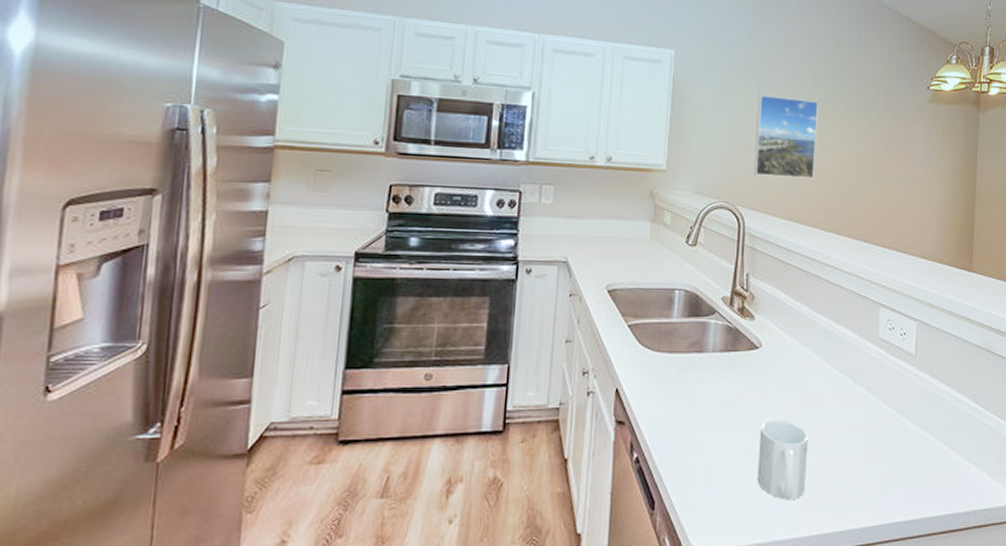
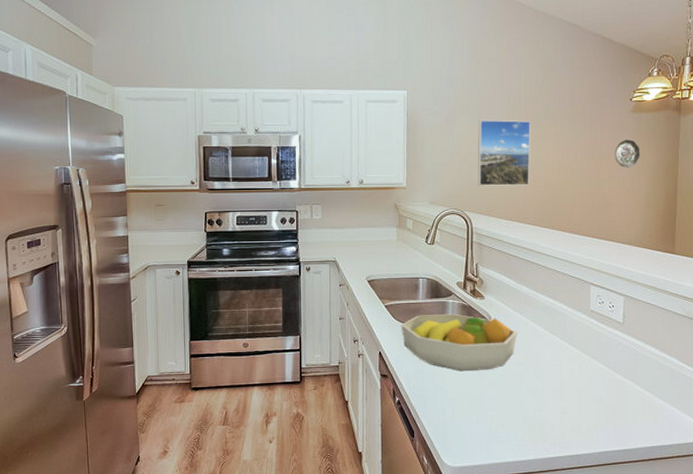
fruit bowl: none [647,338,793,417] -> present [401,313,517,372]
mug: present [757,419,808,499] -> none [492,373,532,432]
decorative plate: none [910,133,937,166] -> present [615,139,640,168]

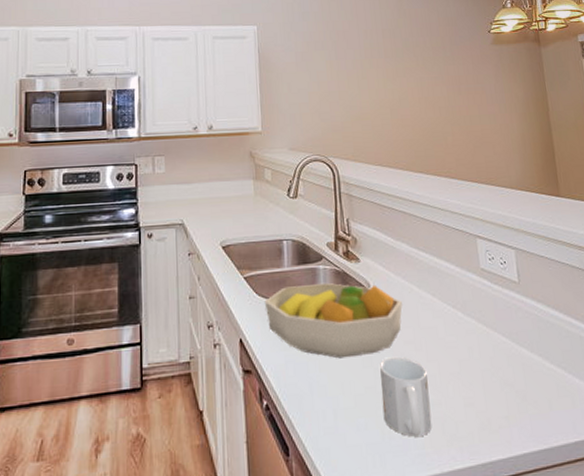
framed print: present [477,120,531,186] -> none [335,55,396,128]
mug: none [492,373,532,432] -> present [380,356,432,437]
decorative plate: present [615,139,640,168] -> none [480,73,508,103]

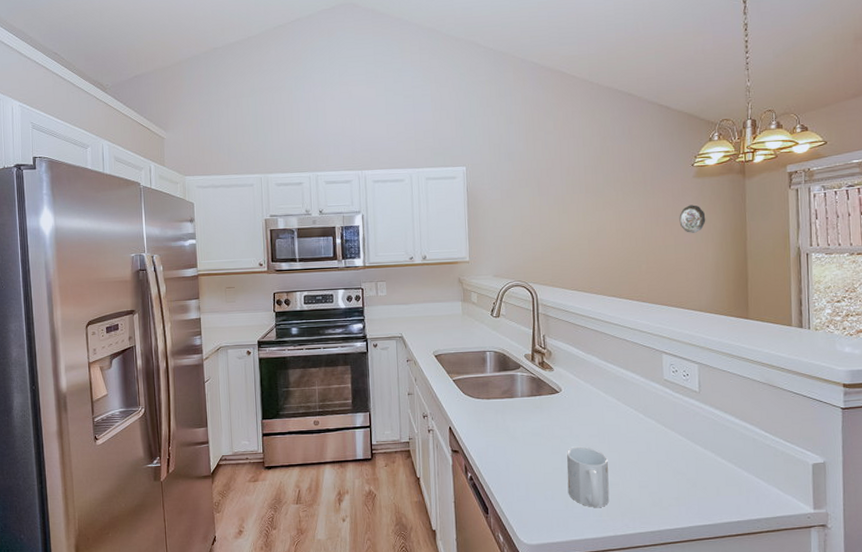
fruit bowl: present [264,282,403,359] -> none [470,386,589,446]
decorative plate: none [480,73,508,103] -> present [679,205,706,233]

